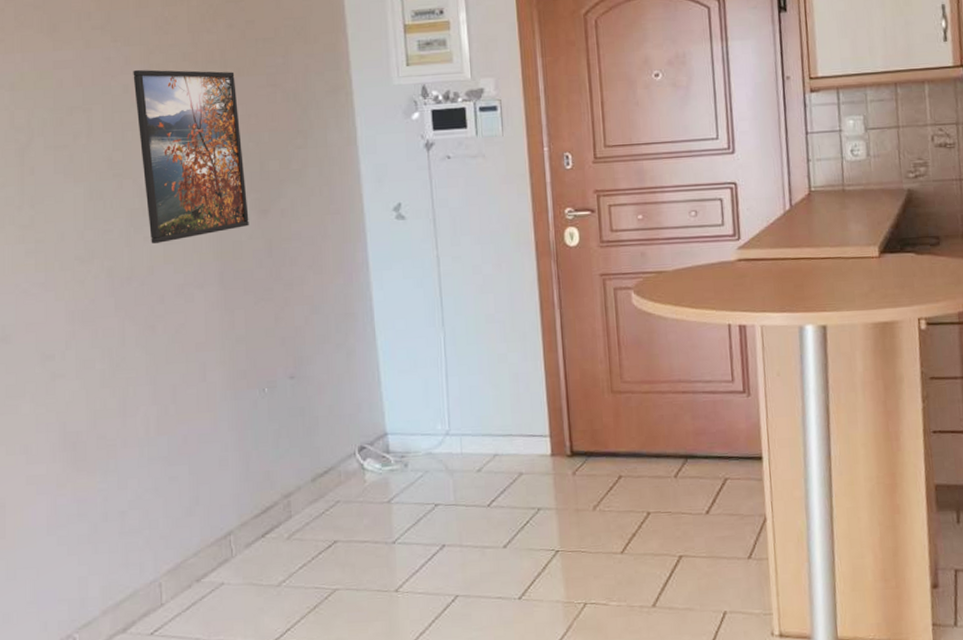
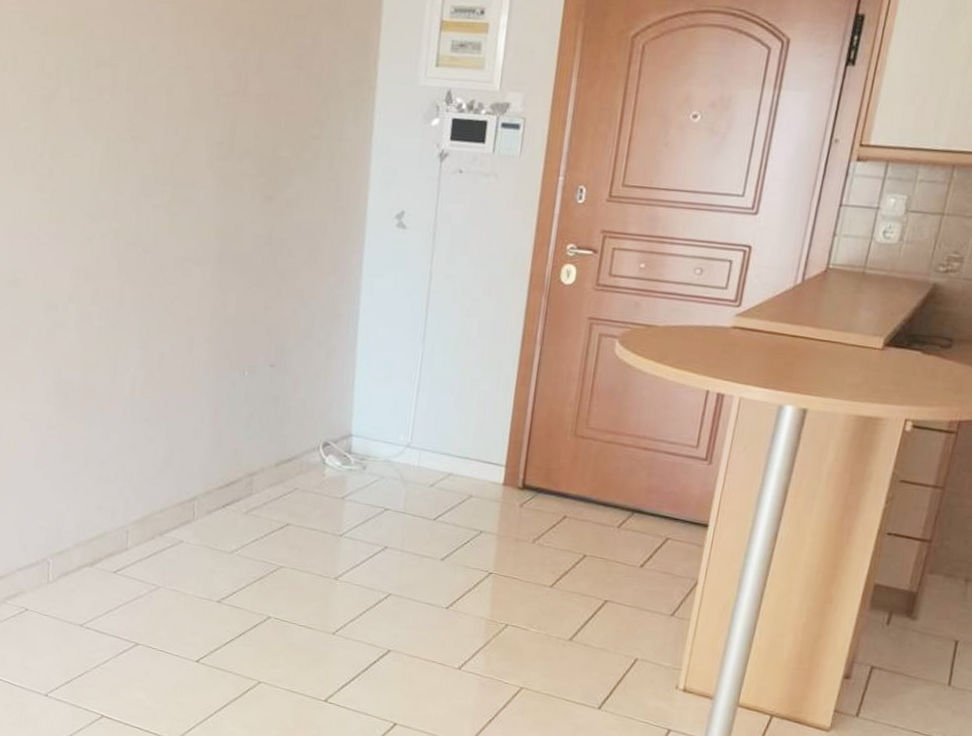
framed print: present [133,69,249,244] -> none [158,30,262,214]

